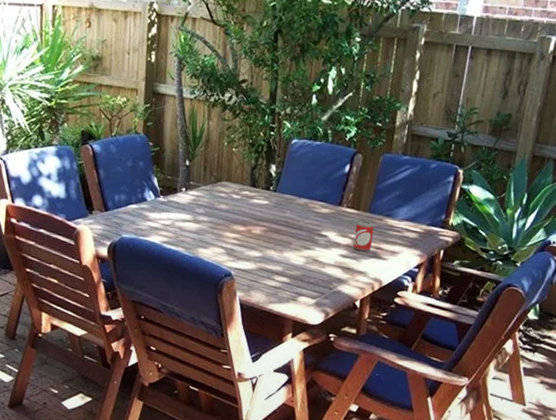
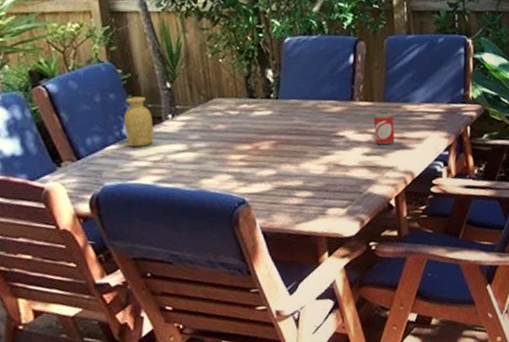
vase: none [145,167,170,211] -> present [123,96,154,148]

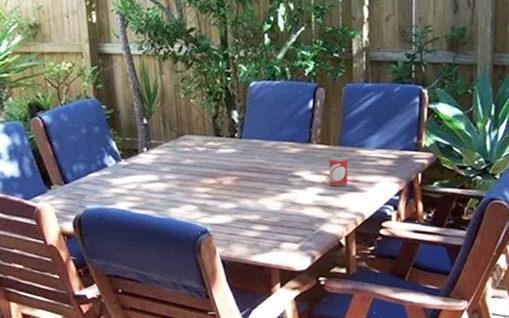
vase: present [123,96,154,148] -> none [105,130,131,176]

